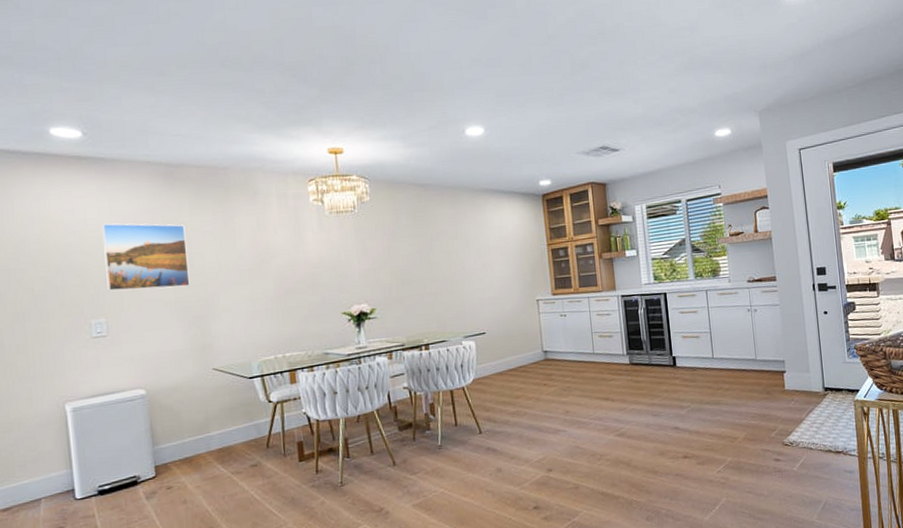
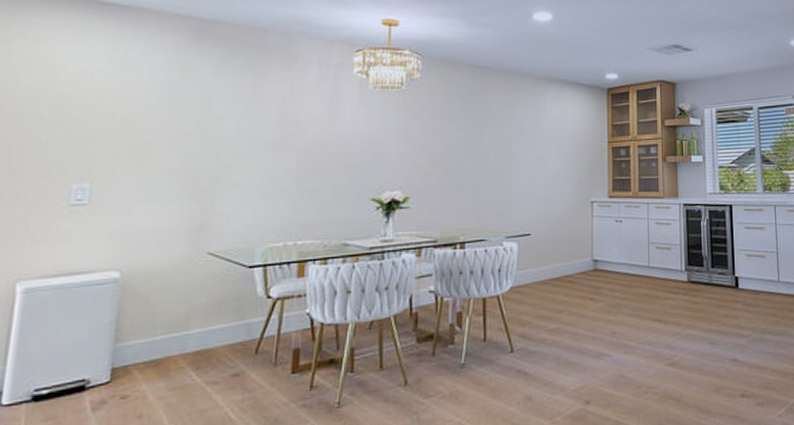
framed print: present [102,223,190,292] -> none [101,76,207,155]

